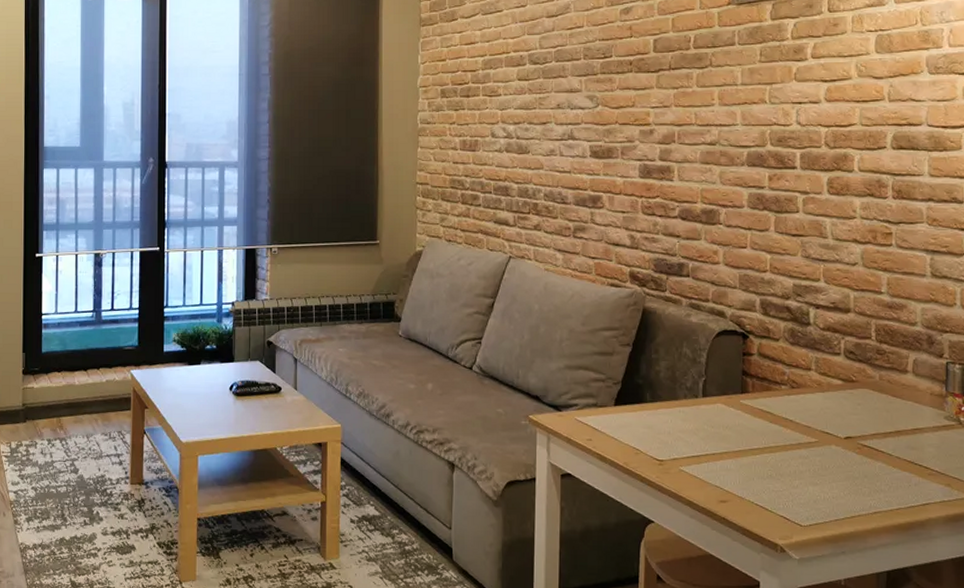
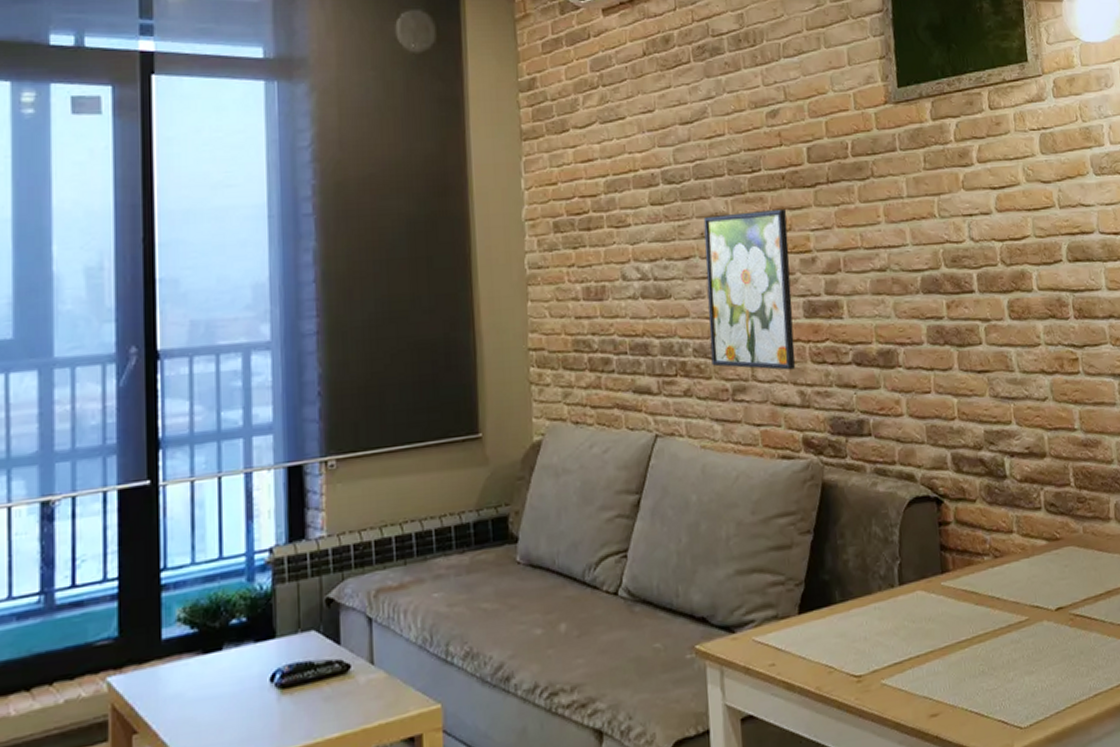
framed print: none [558,88,631,218] -> present [703,208,796,370]

